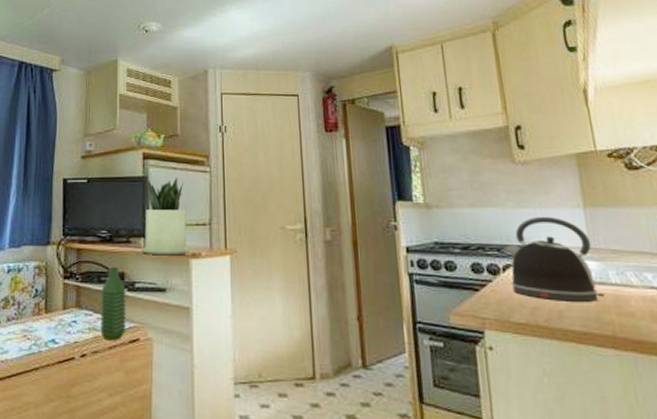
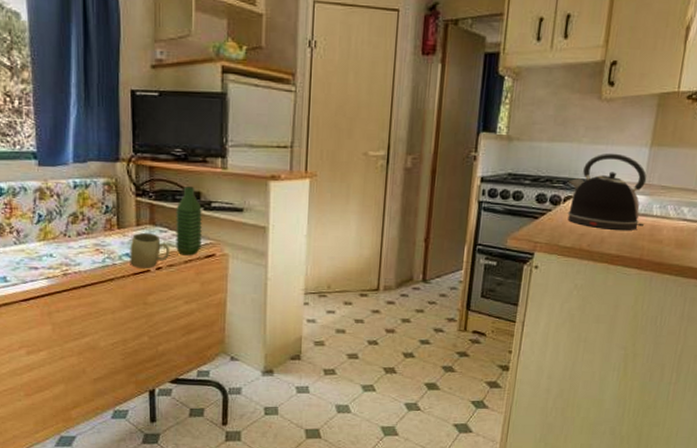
mug: none [55,316,95,357] -> present [130,232,170,270]
planter: present [141,177,191,256] -> none [218,95,270,177]

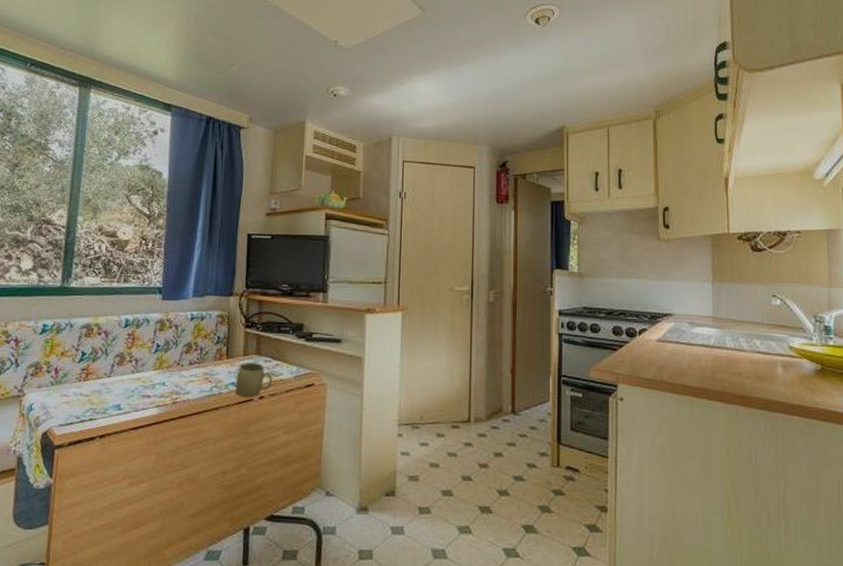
water bottle: present [176,187,202,257] -> none [278,319,304,386]
kettle: present [567,153,647,230] -> none [641,288,721,363]

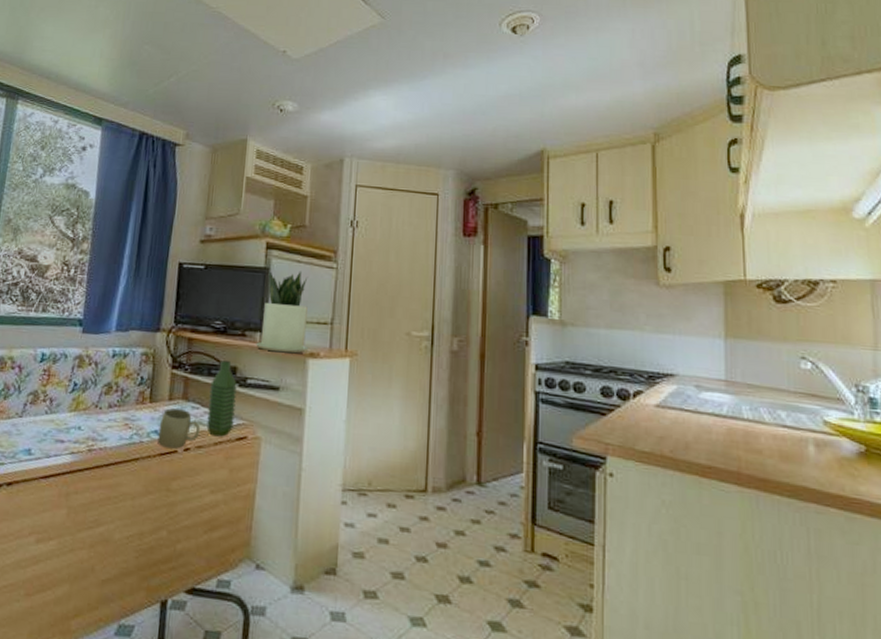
water bottle: none [278,319,304,386] -> present [206,361,237,438]
planter: none [319,237,366,310] -> present [256,270,309,354]

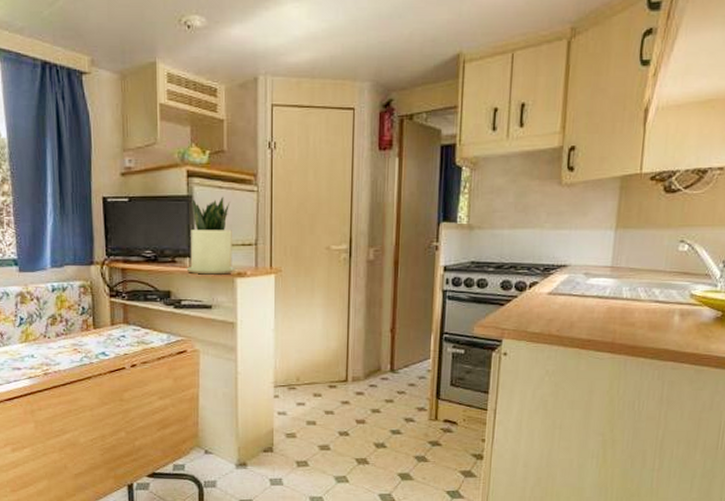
mug: present [157,407,201,450] -> none [105,331,144,367]
water bottle: present [206,361,237,438] -> none [148,286,173,354]

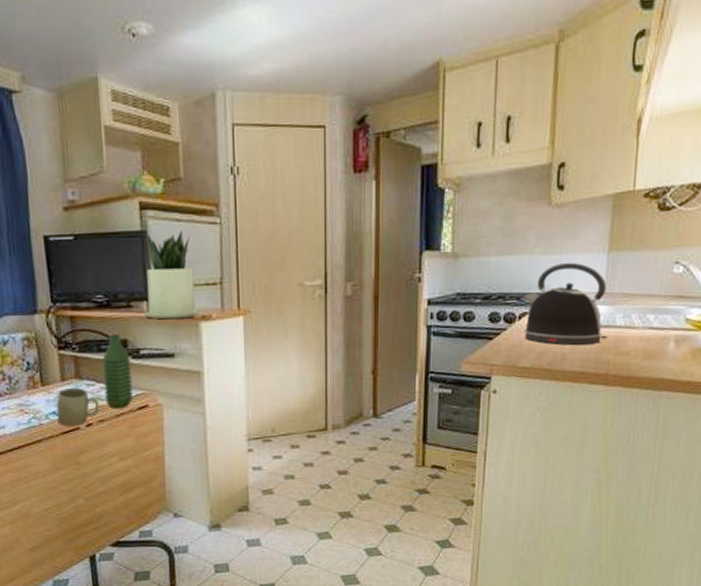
mug: none [105,331,144,367] -> present [56,387,100,428]
water bottle: none [148,286,173,354] -> present [102,335,133,410]
kettle: none [533,237,615,314] -> present [523,262,608,345]

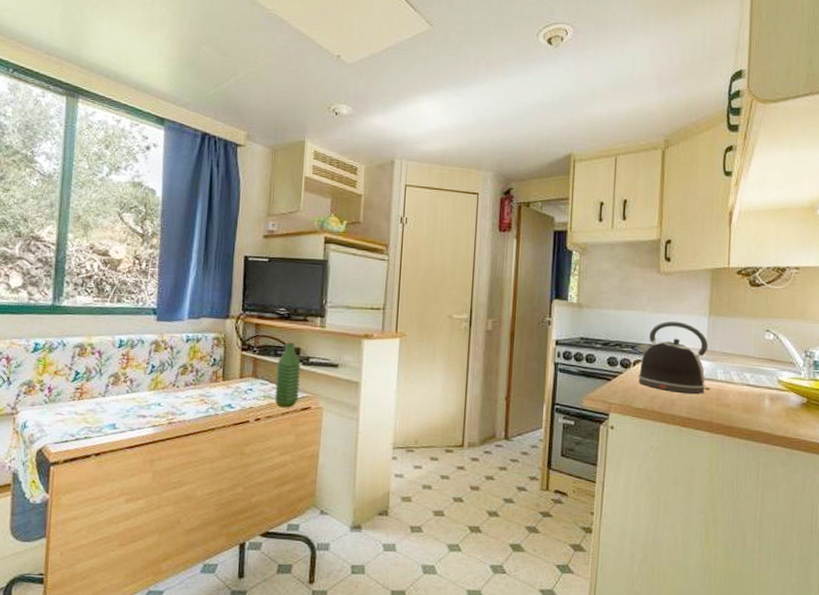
mug: present [56,387,100,428] -> none [231,384,269,421]
planter: present [143,230,200,320] -> none [317,262,364,336]

